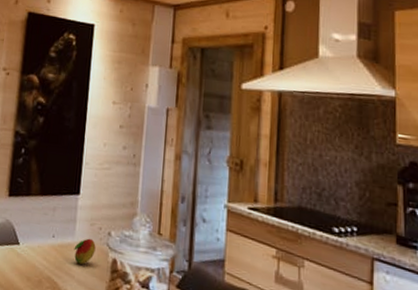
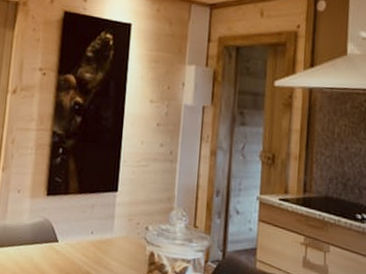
fruit: present [74,238,96,265] -> none [112,233,134,259]

